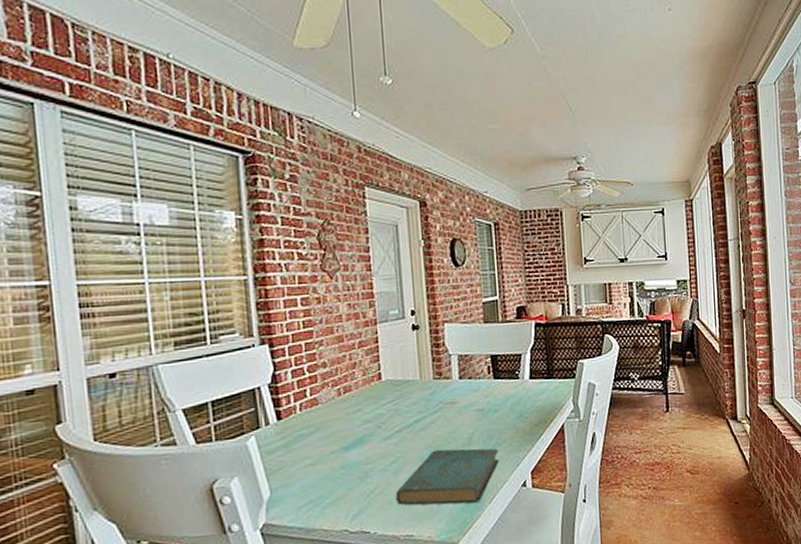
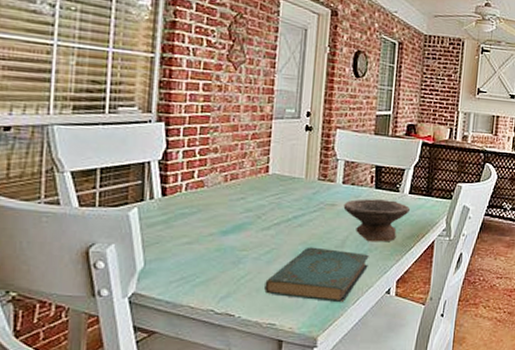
bowl: none [464,388,533,436] -> present [343,199,410,242]

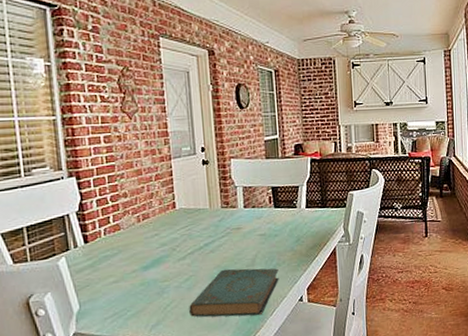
bowl: present [343,199,410,242] -> none [248,216,309,257]

